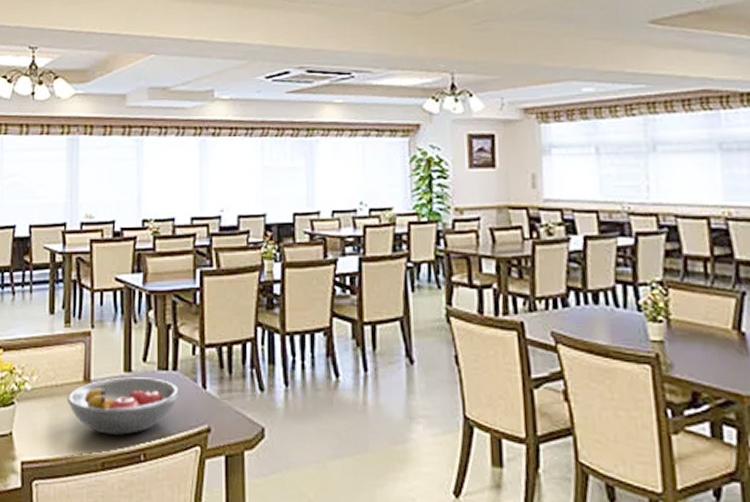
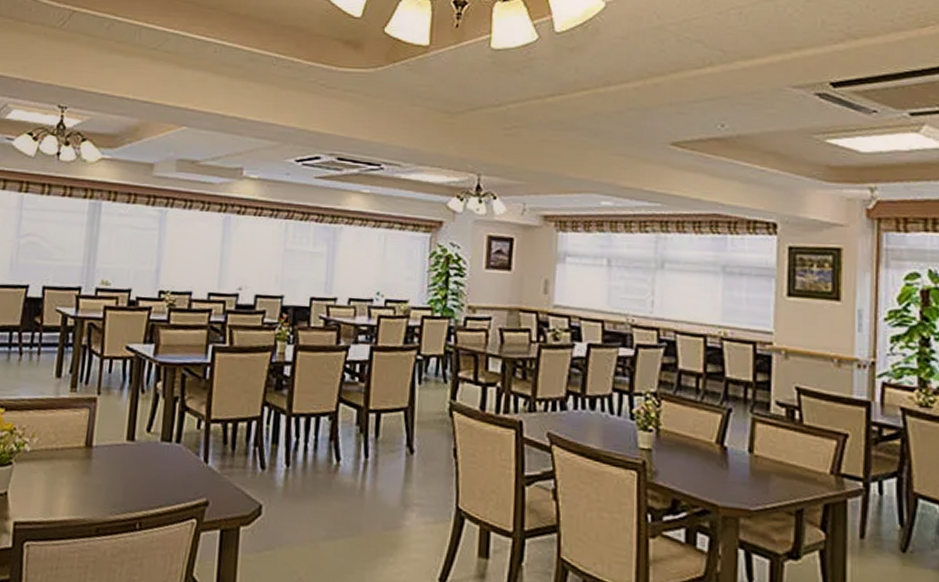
fruit bowl: present [66,377,180,435] -> none [65,446,182,503]

